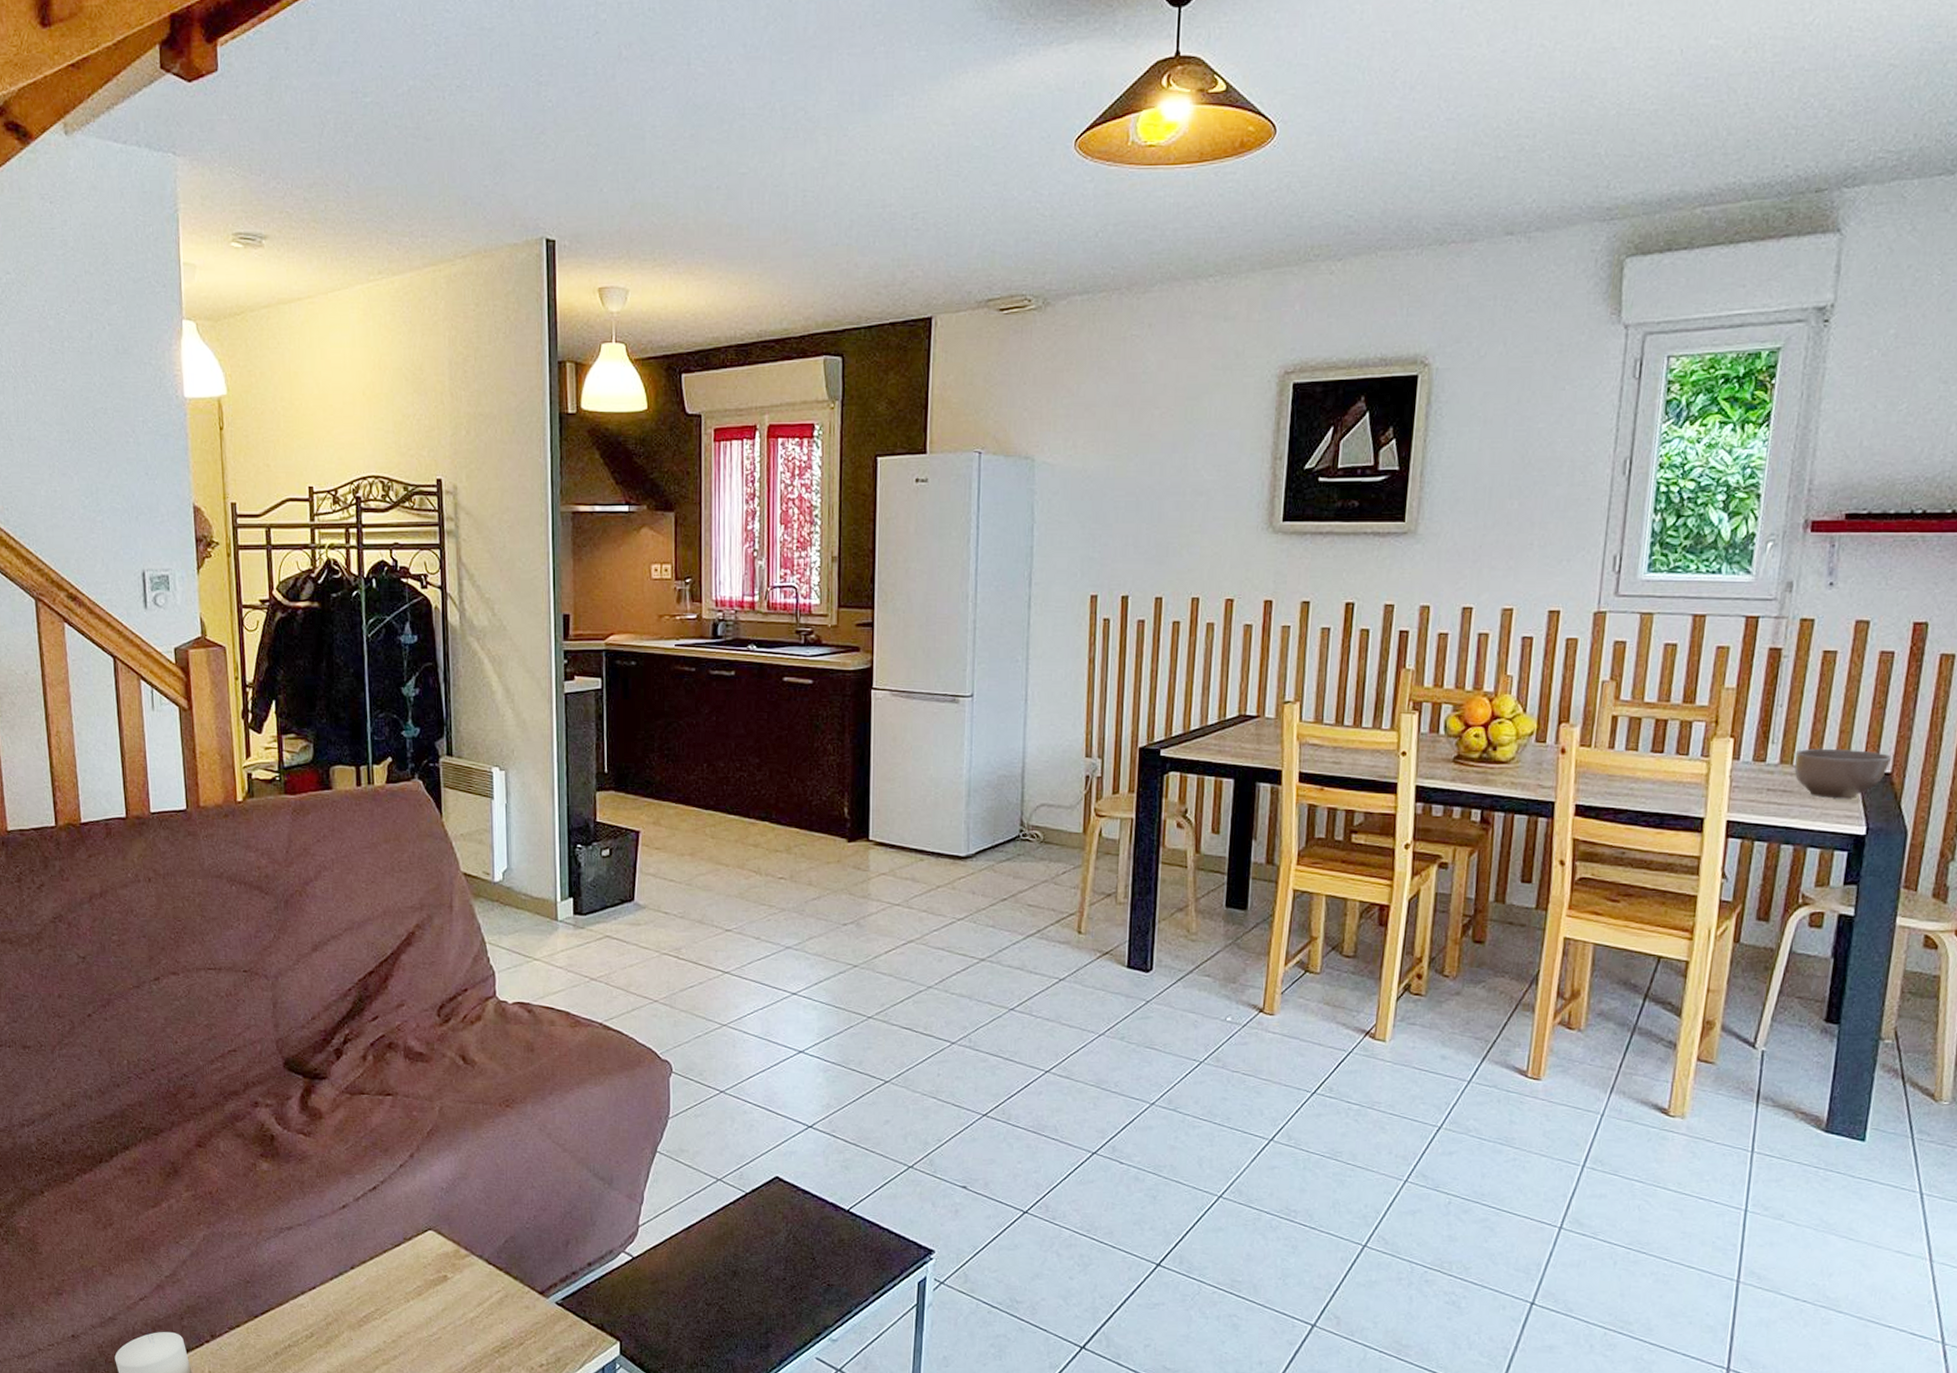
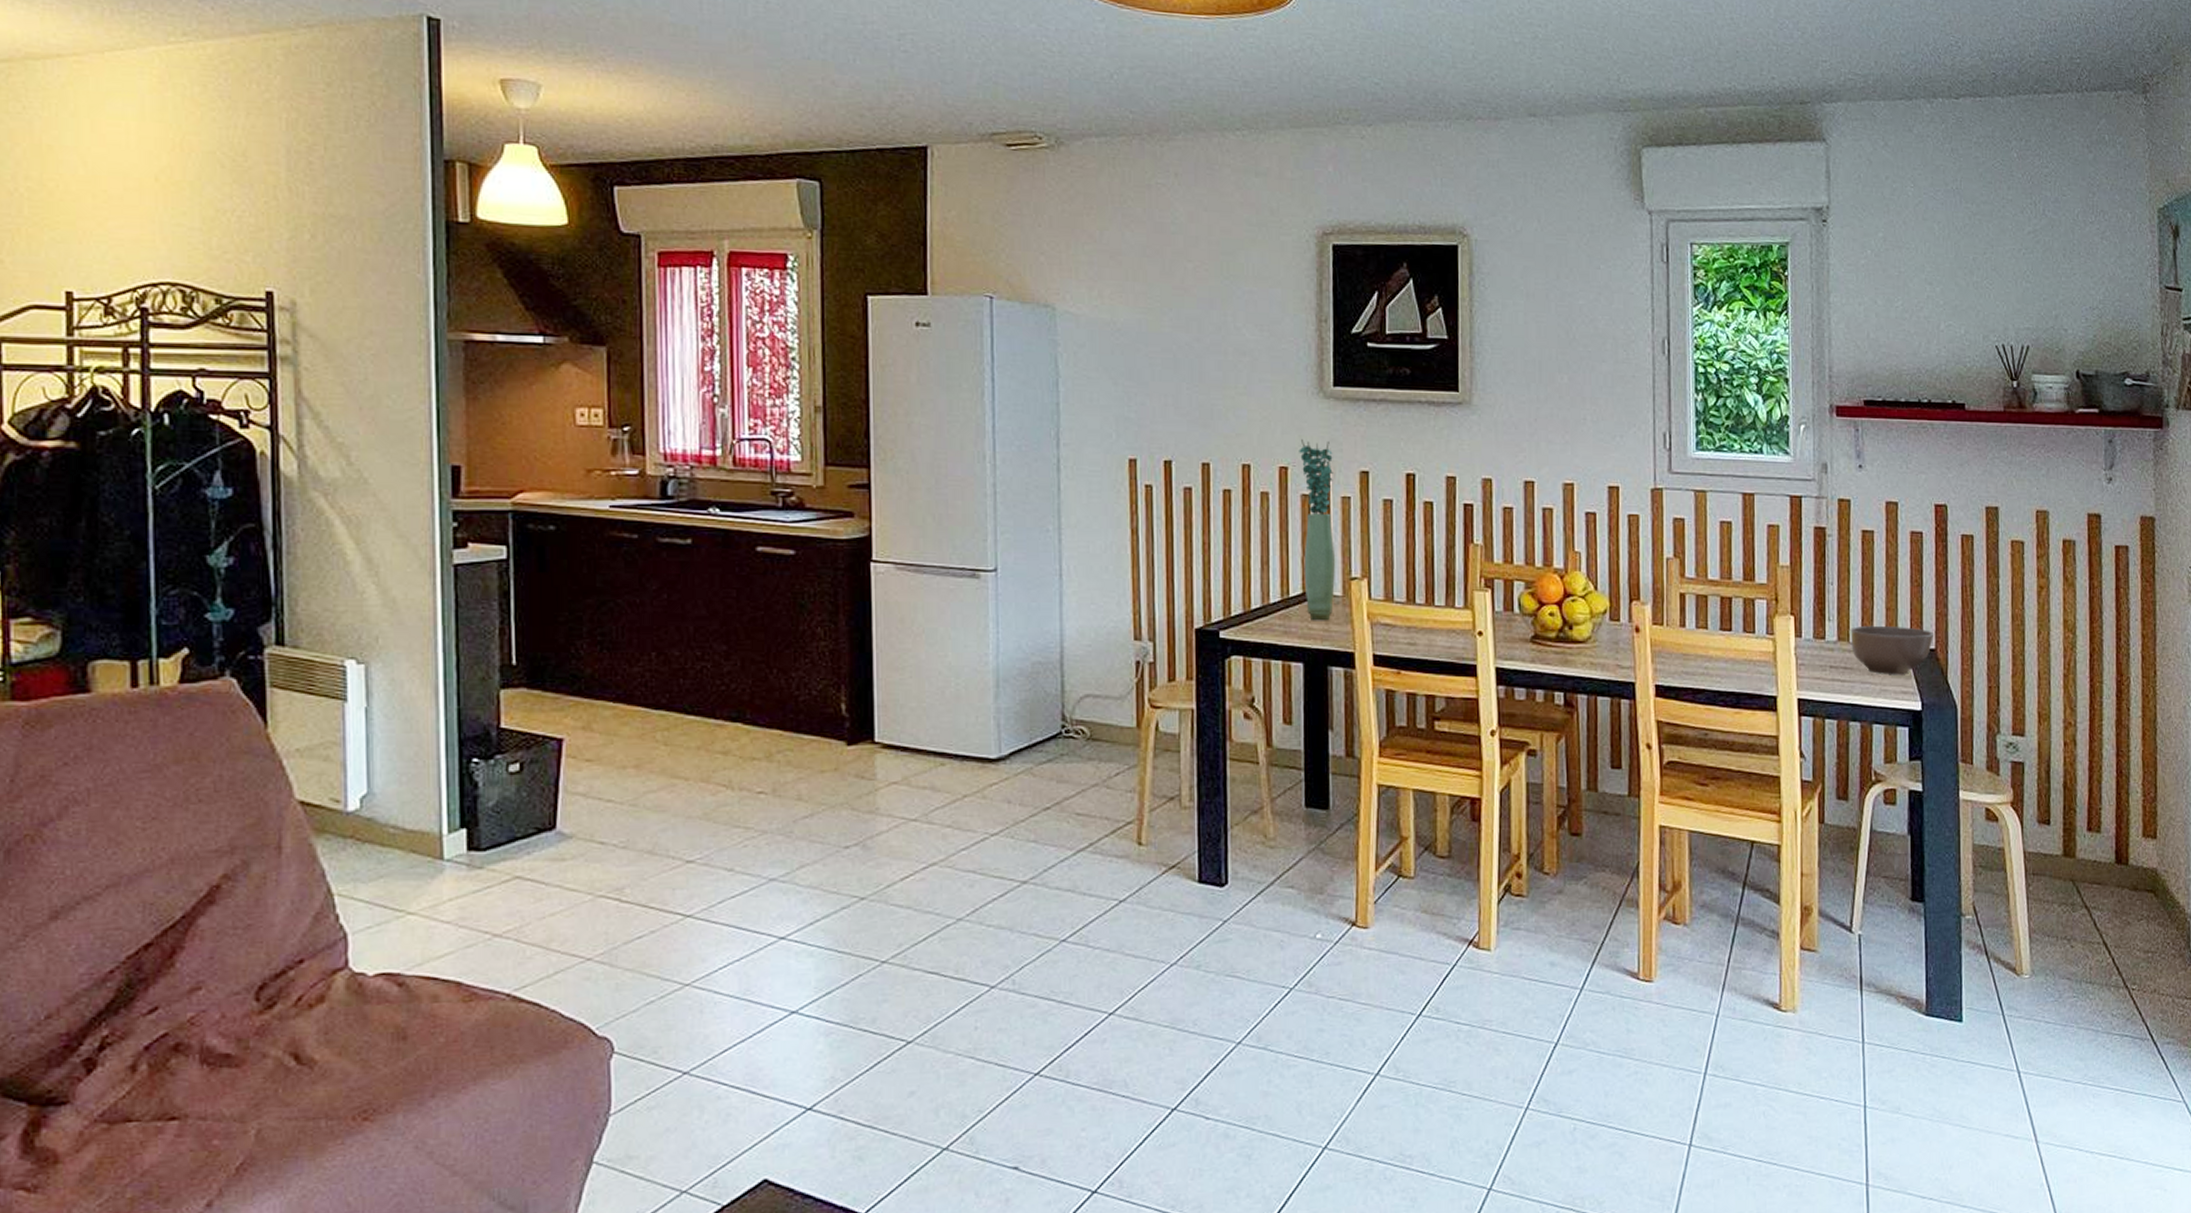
vase: none [1240,572,1277,741] -> present [1299,438,1336,621]

